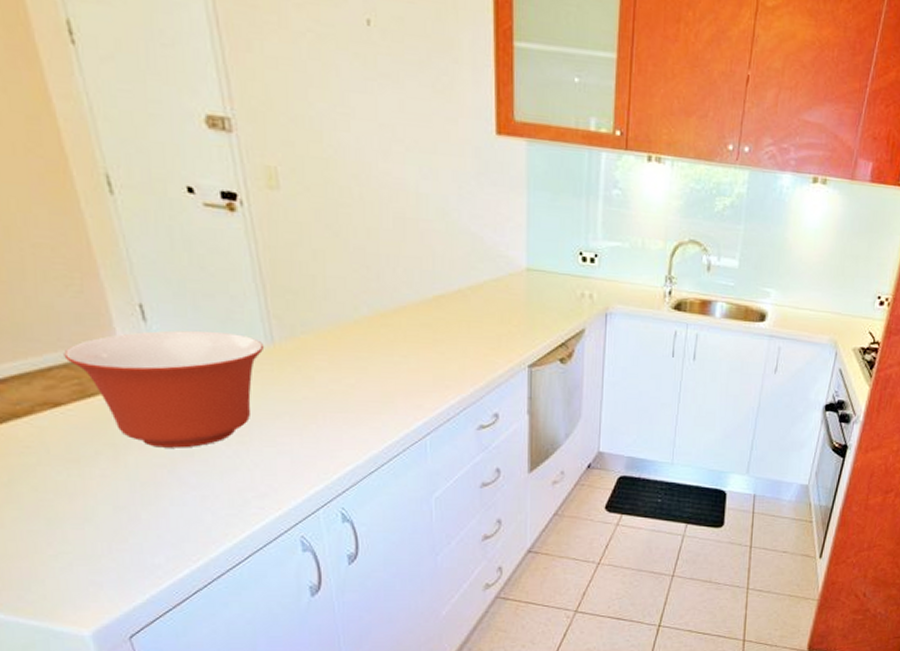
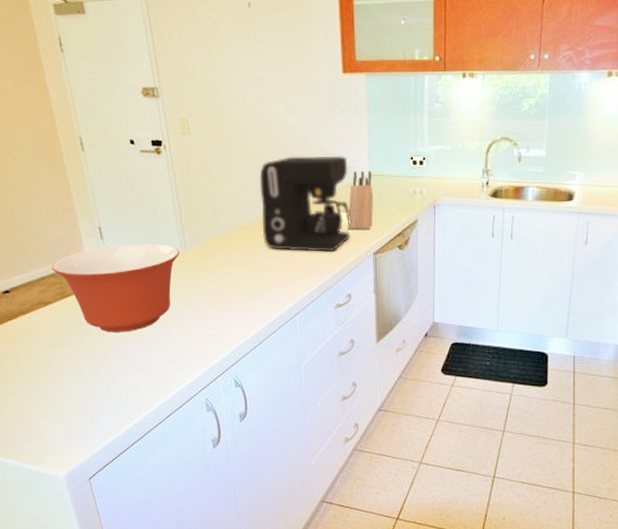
coffee maker: none [379,234,502,362] -> present [259,155,352,253]
knife block: none [497,262,530,337] -> present [348,170,373,231]

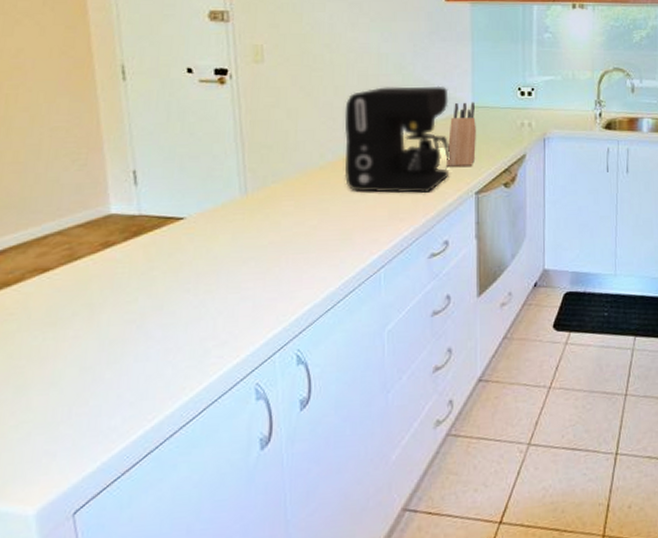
mixing bowl: present [52,243,180,332] -> none [60,188,239,304]

